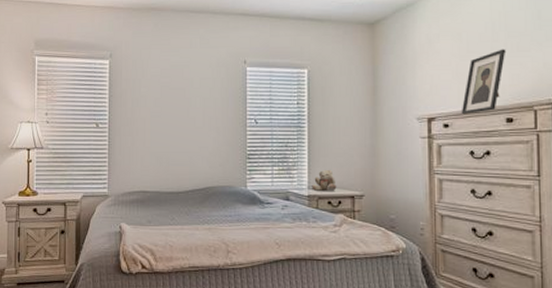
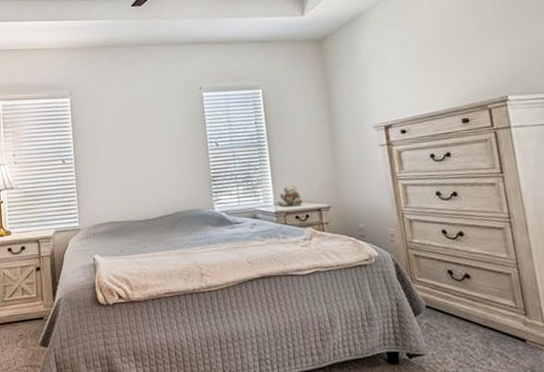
picture frame: present [461,49,506,115] -> none [416,52,454,120]

